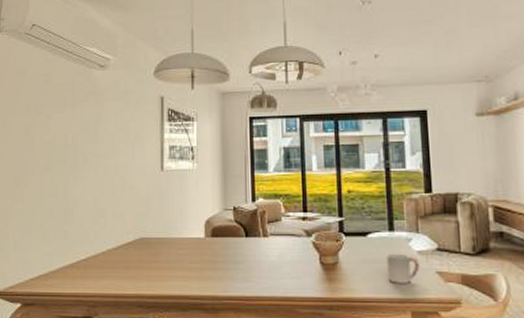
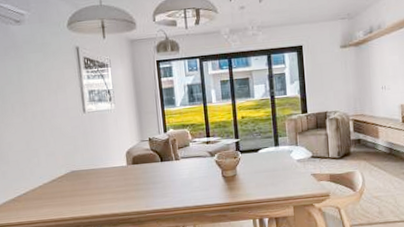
cup: present [387,253,420,284] -> none [274,163,299,186]

